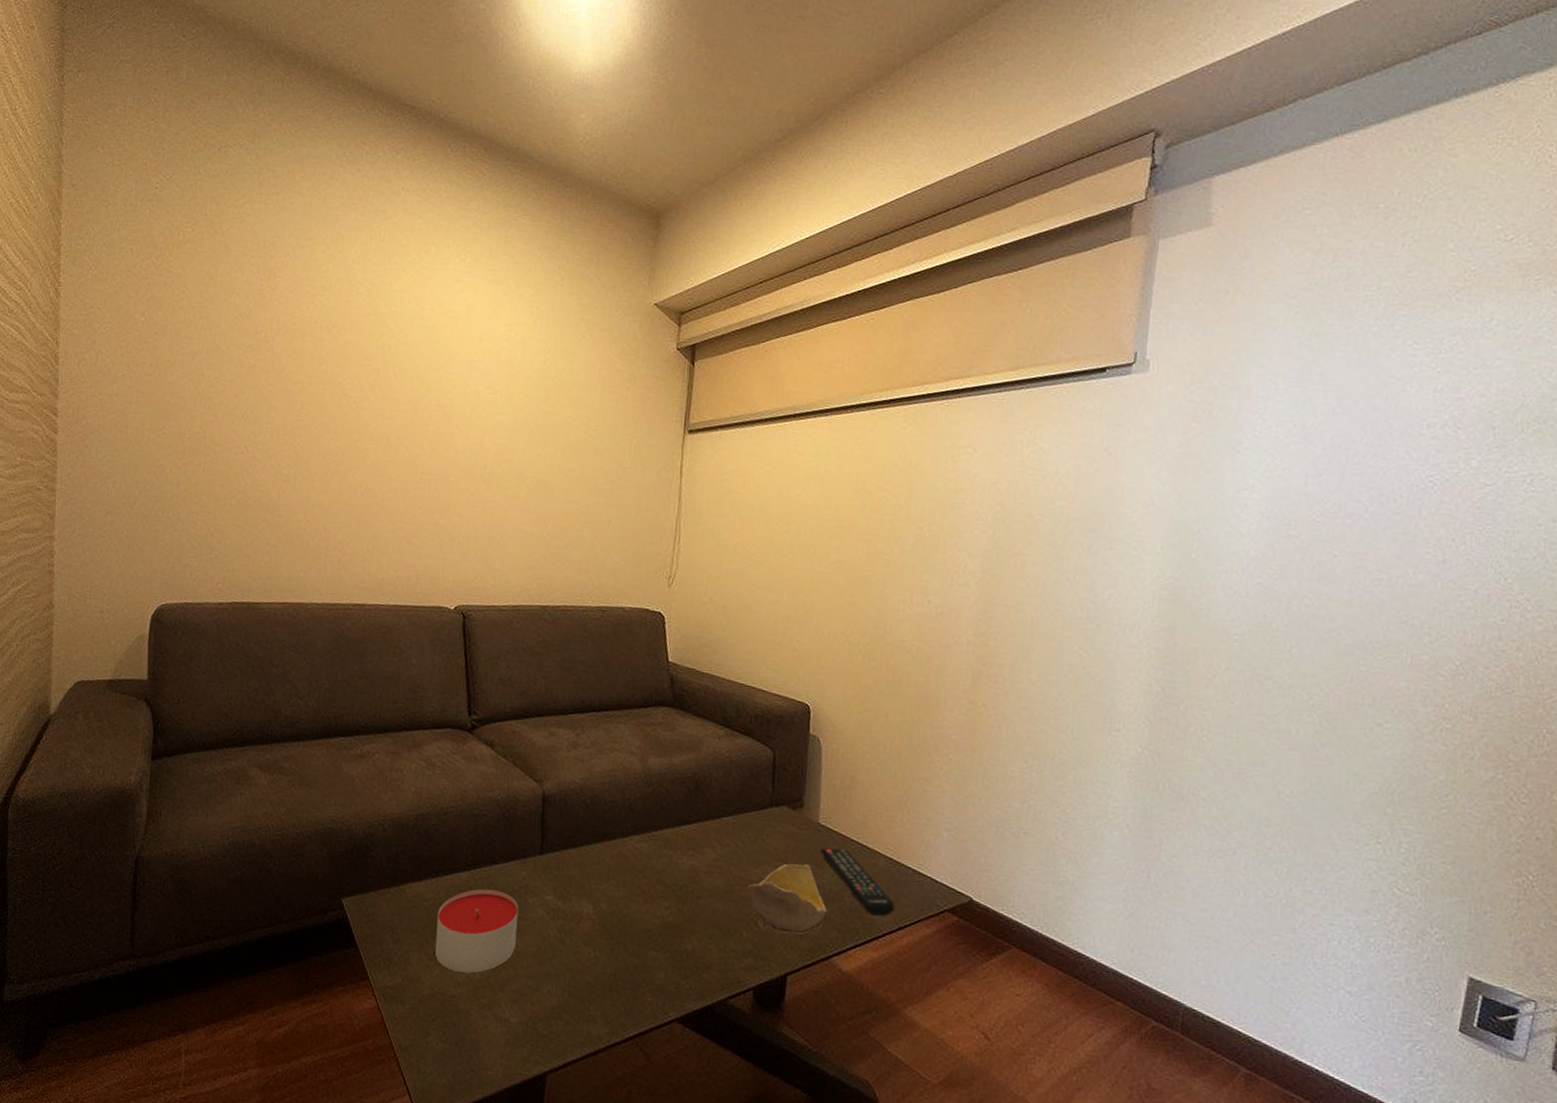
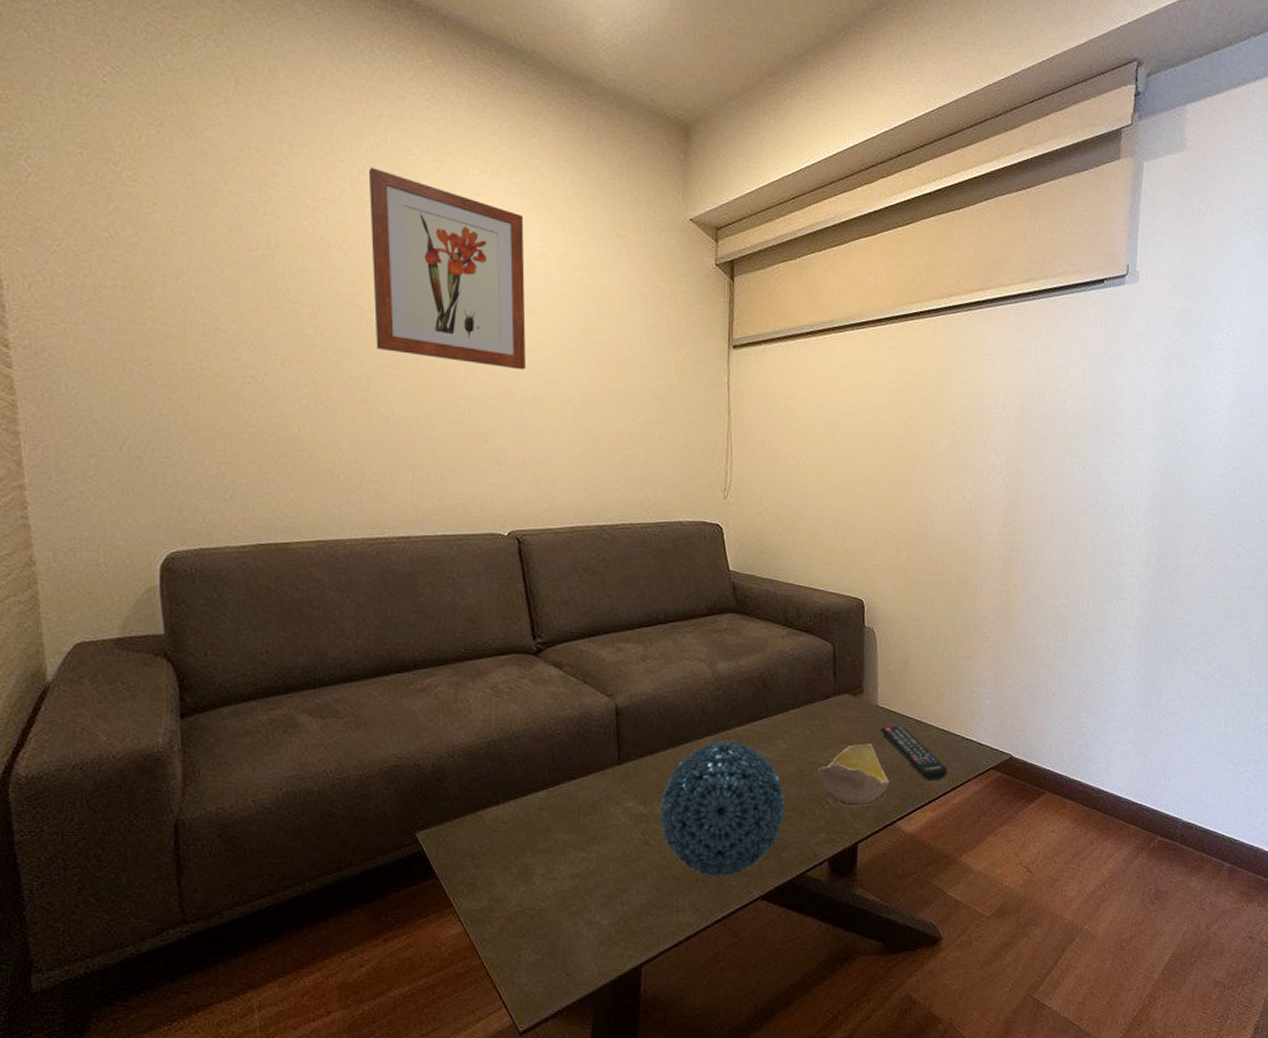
wall art: none [352,257,496,449] -> present [368,167,526,370]
candle: present [434,889,519,974] -> none [519,804,601,886]
decorative ball: none [577,842,710,992] -> present [660,741,785,878]

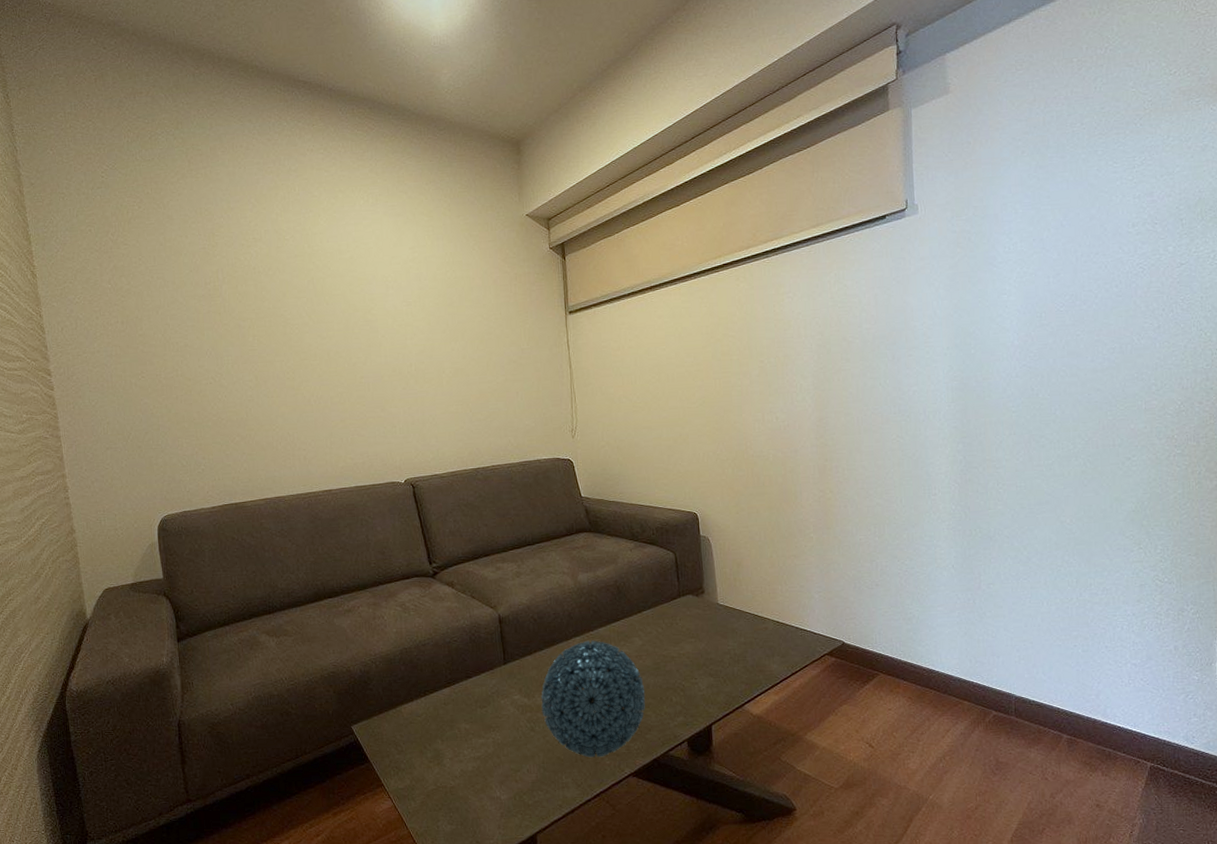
wall art: present [368,167,526,370] -> none [283,210,408,351]
bowl: present [817,743,889,806] -> none [671,637,735,693]
remote control: present [880,726,948,781] -> none [722,620,786,668]

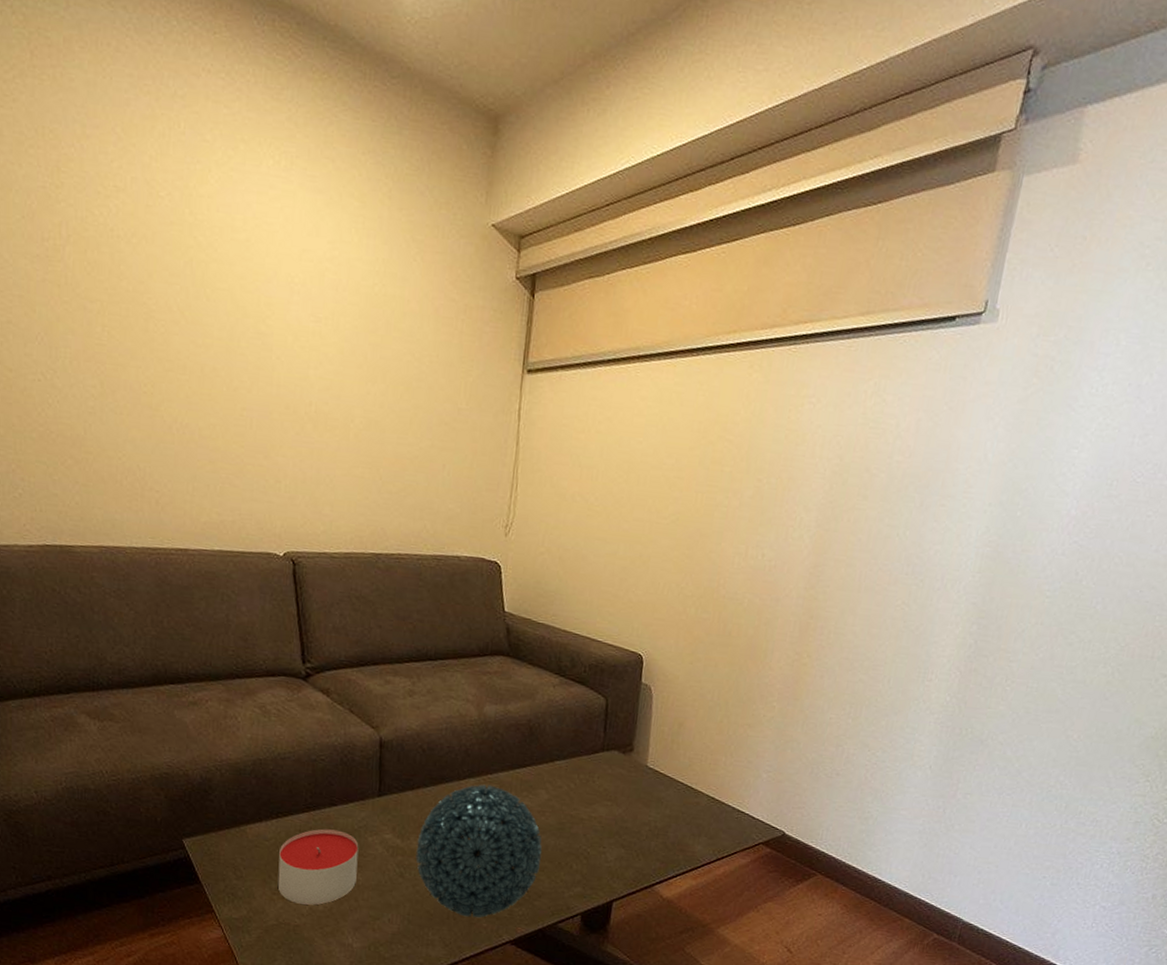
candle: none [430,698,496,768] -> present [277,829,359,905]

